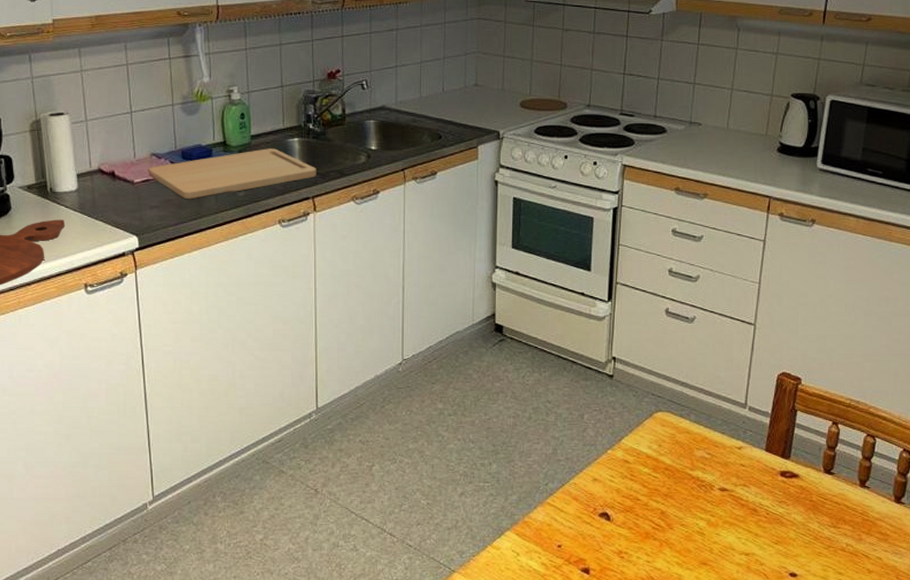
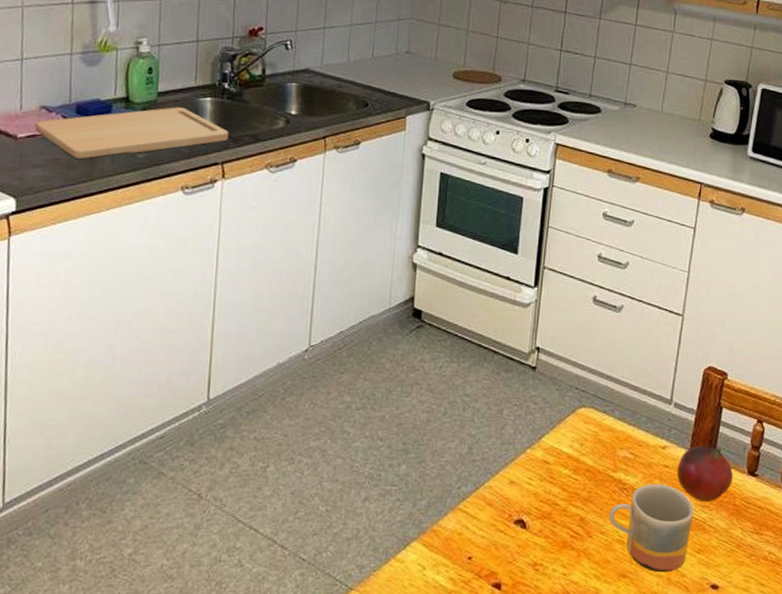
mug: none [688,481,771,562] -> present [608,483,694,573]
fruit: none [753,445,809,498] -> present [677,445,733,502]

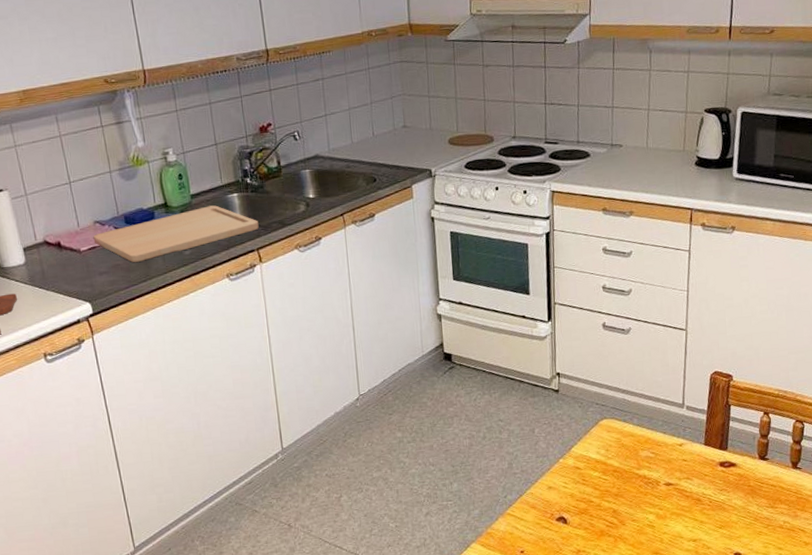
mug: present [608,483,694,573] -> none [638,475,714,548]
fruit: present [677,445,733,502] -> none [694,439,746,487]

